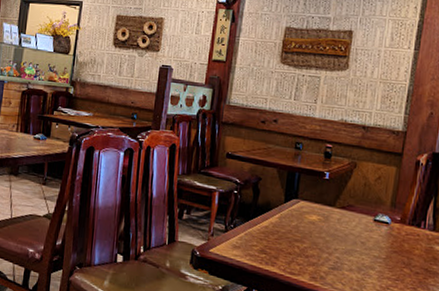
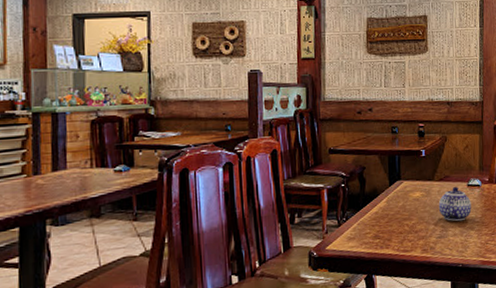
teapot: none [336,219,376,258] -> present [438,187,472,222]

